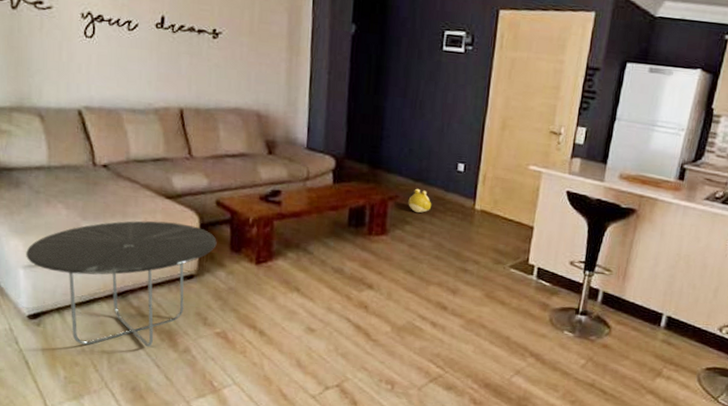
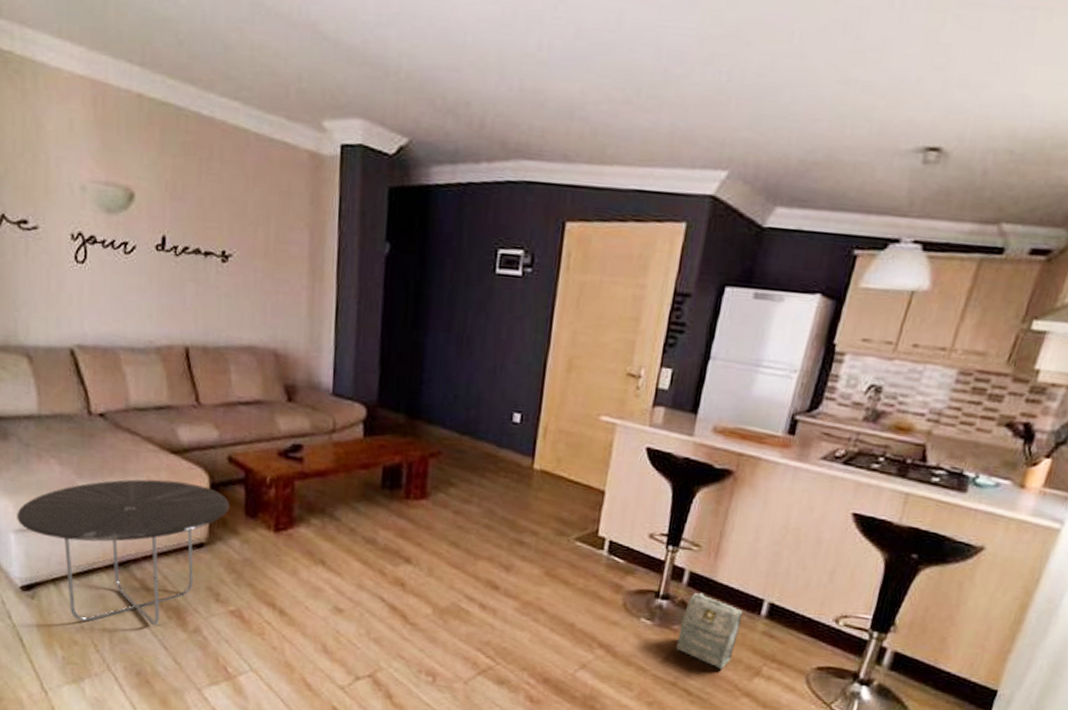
plush toy: present [408,188,432,213] -> none [453,443,482,473]
bag: none [593,309,647,372] -> present [676,592,743,669]

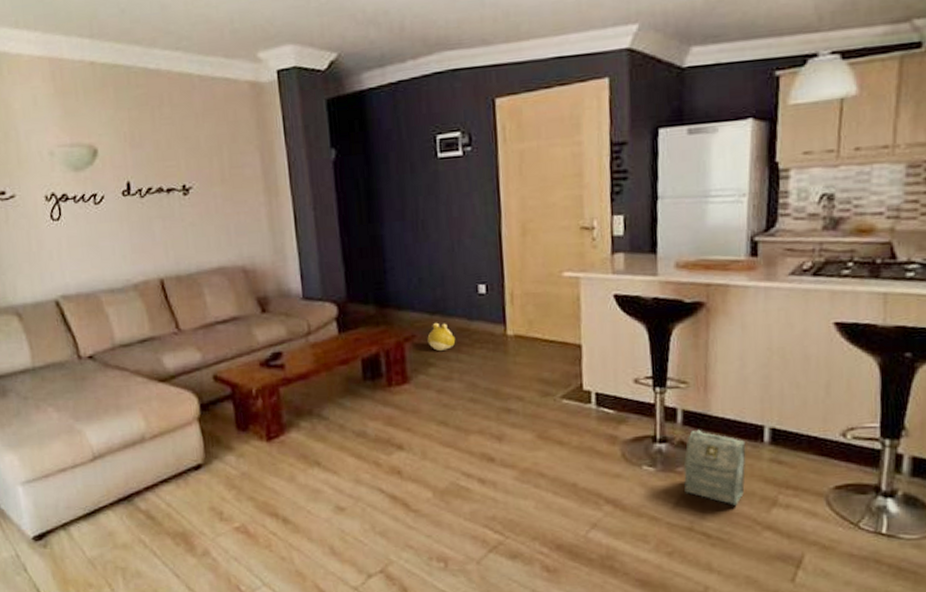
side table: present [17,479,230,625] -> none [22,407,221,562]
plush toy: none [453,443,482,473] -> present [427,322,456,351]

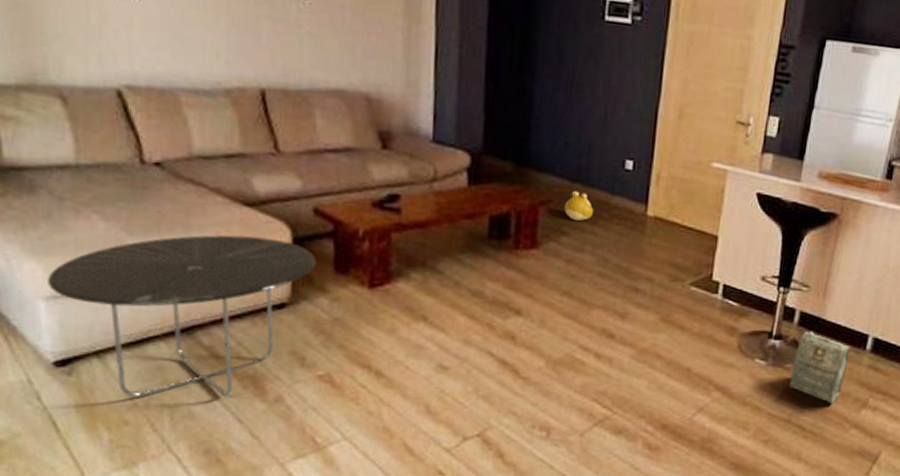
side table: none [22,407,221,562] -> present [48,234,316,398]

